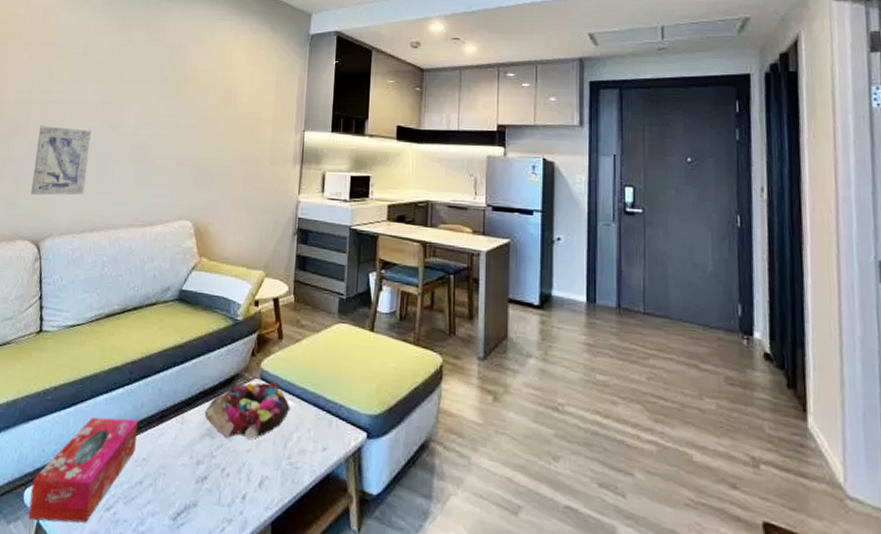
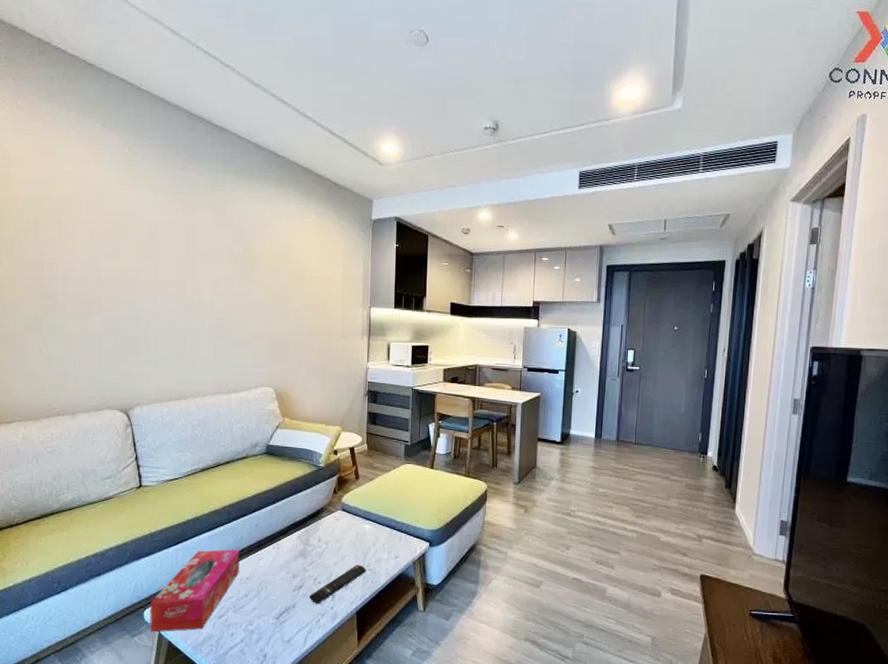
wall art: present [31,126,91,196] -> none [113,304,167,369]
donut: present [204,382,291,439] -> none [297,512,368,556]
remote control: none [214,454,287,506] -> present [309,565,367,604]

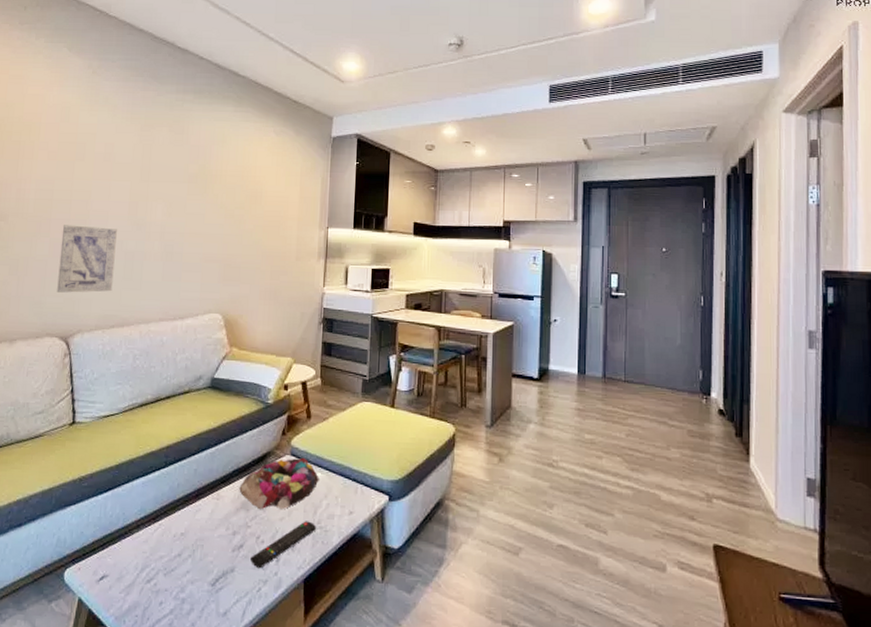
wall art: none [113,304,167,369] -> present [57,225,117,293]
tissue box: present [150,549,239,633] -> none [69,498,175,598]
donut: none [297,512,368,556] -> present [239,457,319,509]

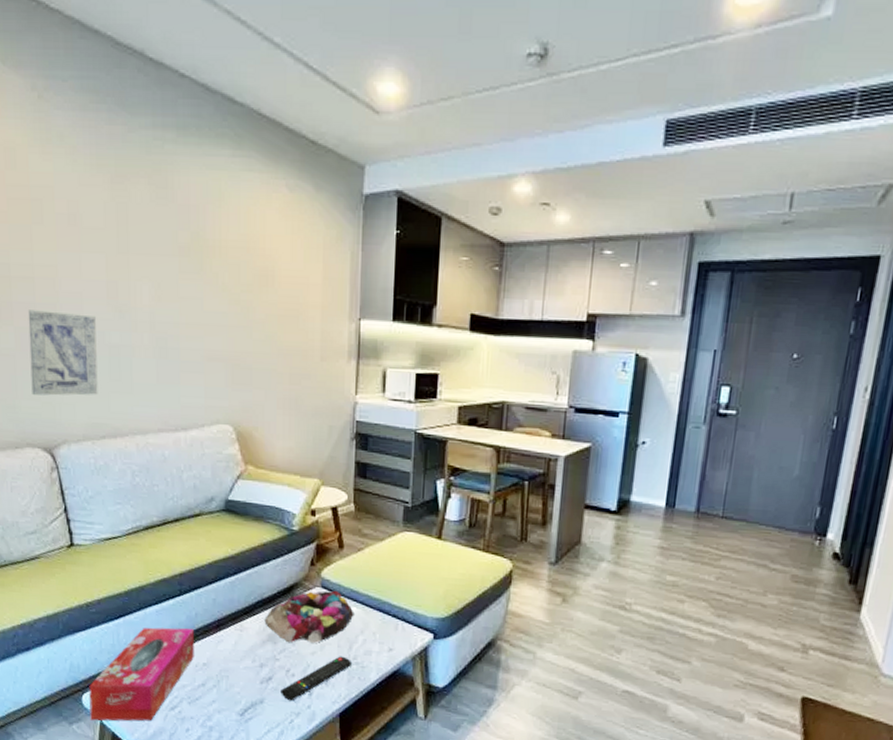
tissue box: none [69,498,175,598] -> present [89,627,194,722]

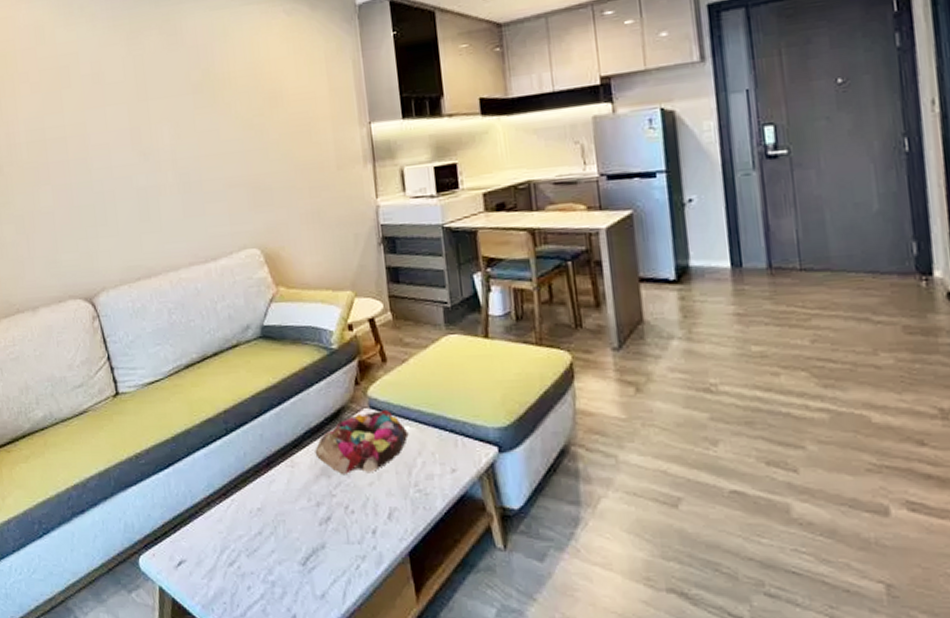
wall art: present [27,310,98,396] -> none [62,163,131,247]
tissue box: present [89,627,194,722] -> none [144,469,248,587]
remote control: present [281,656,353,702] -> none [341,484,415,543]

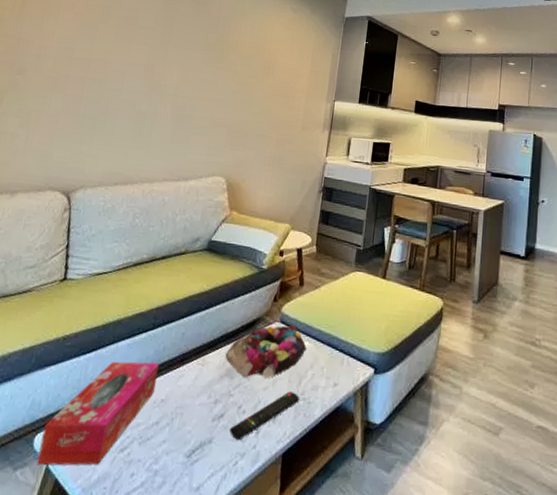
tissue box: none [144,469,248,587] -> present [36,361,159,466]
remote control: none [341,484,415,543] -> present [229,391,300,441]

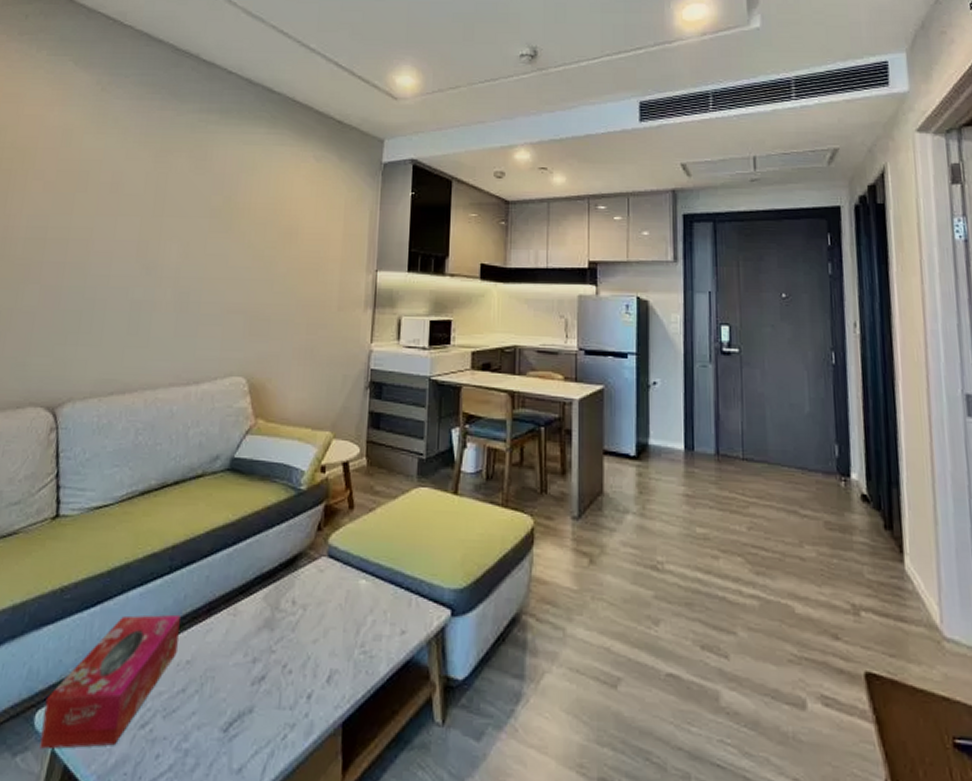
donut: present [225,325,307,378] -> none [262,559,363,628]
remote control: present [229,391,300,441] -> none [274,643,360,708]

